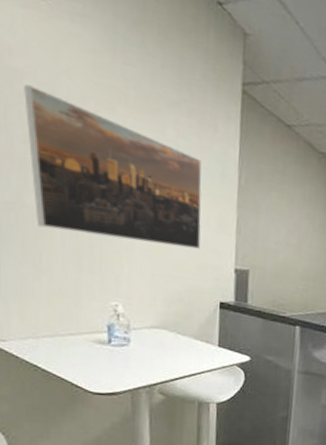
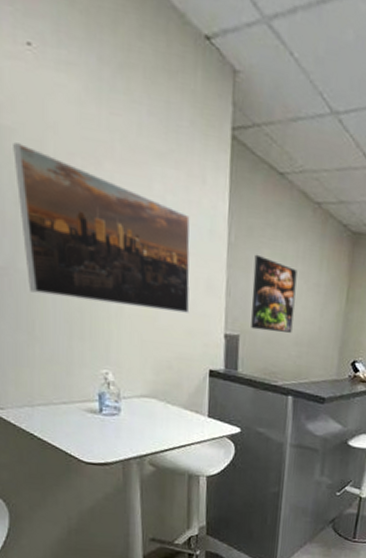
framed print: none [260,196,304,268] -> present [251,254,297,333]

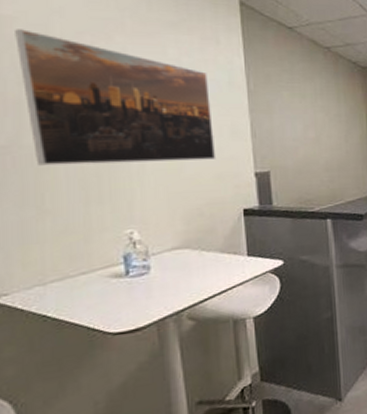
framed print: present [251,254,297,333] -> none [275,97,321,164]

